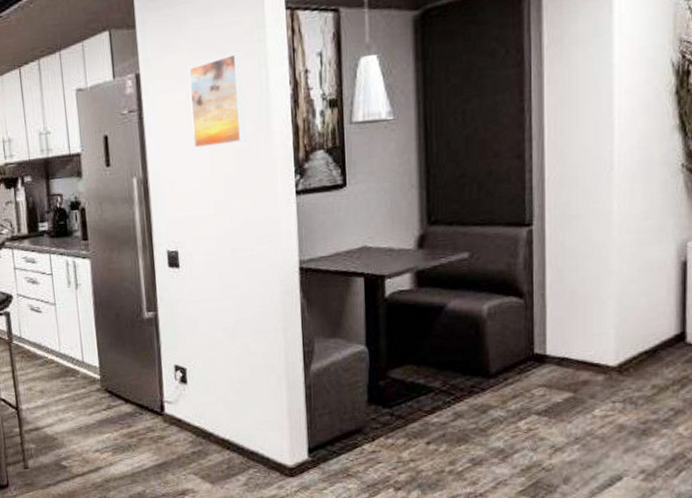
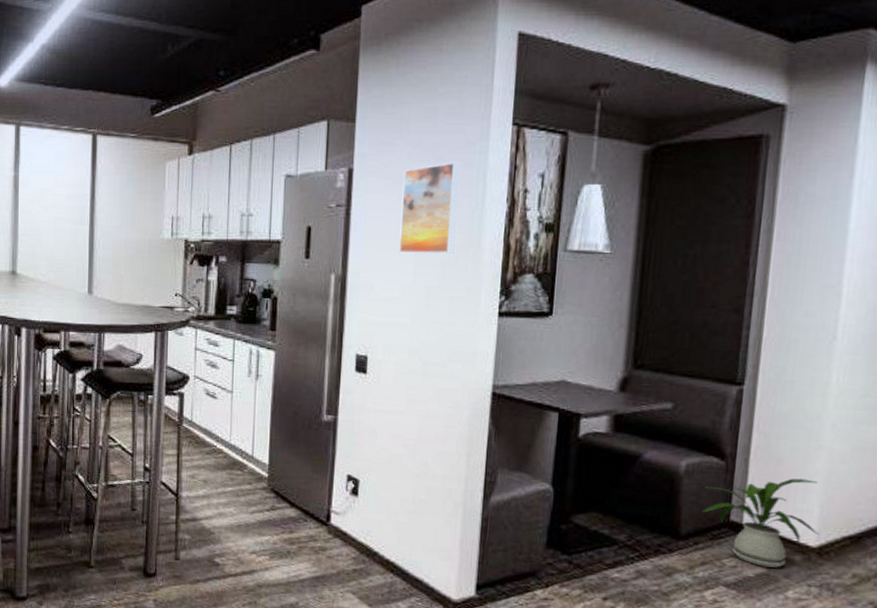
house plant: none [507,304,617,391] -> present [701,478,819,568]

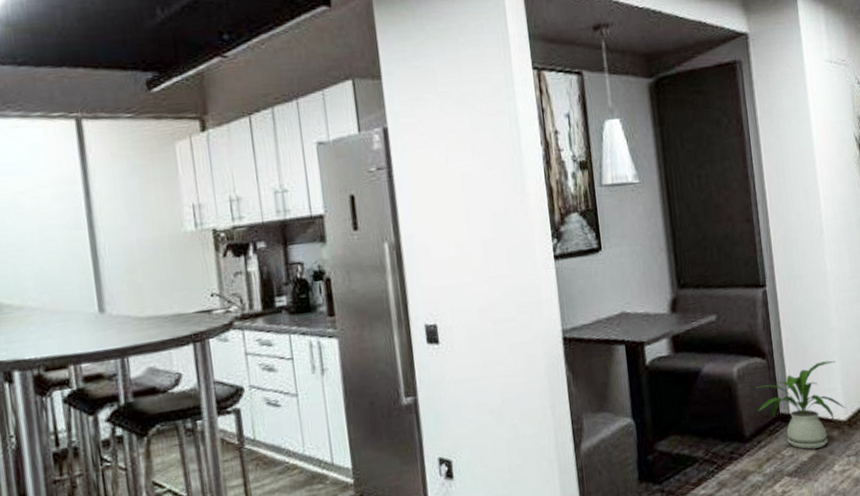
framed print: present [399,161,461,254] -> none [439,110,502,211]

